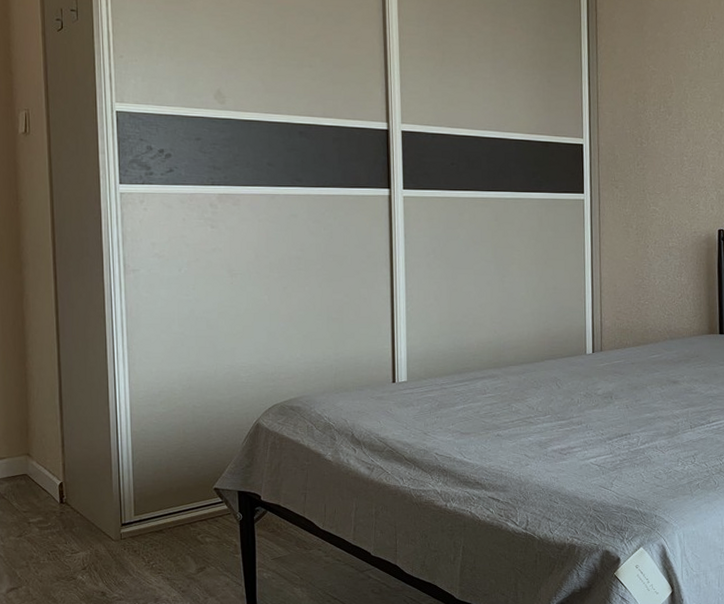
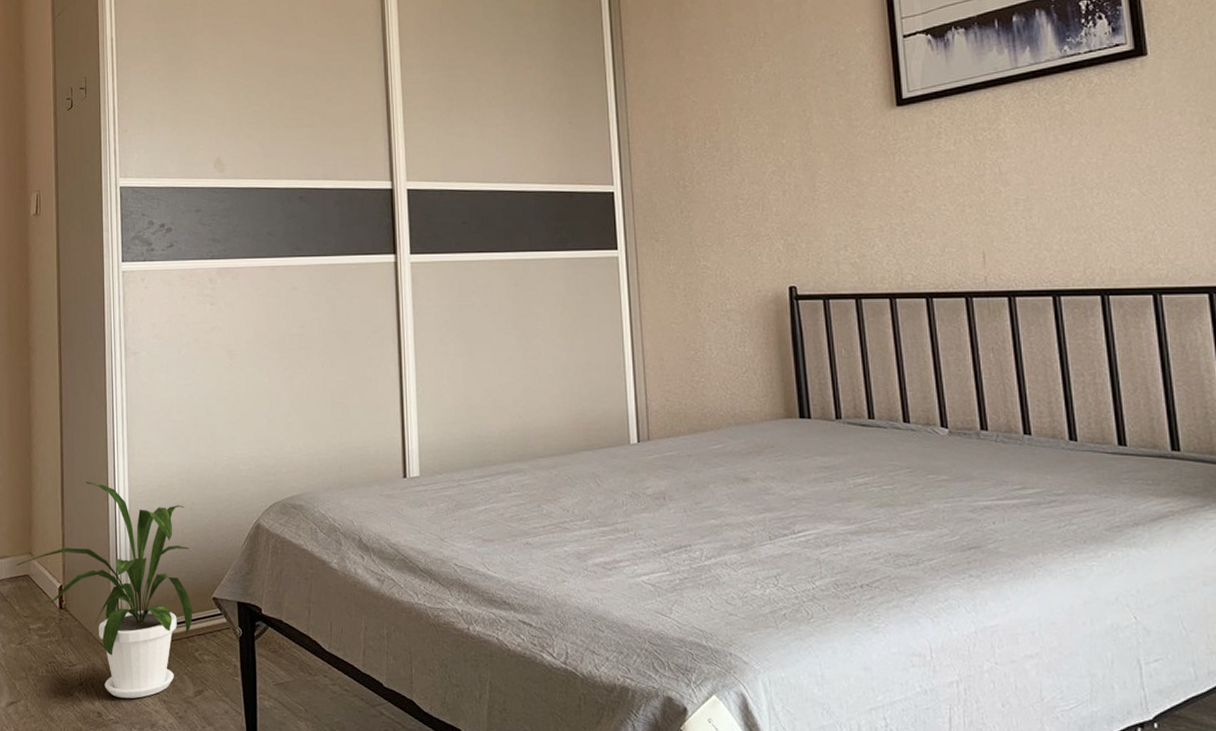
house plant: none [13,388,195,579] -> present [16,481,193,699]

